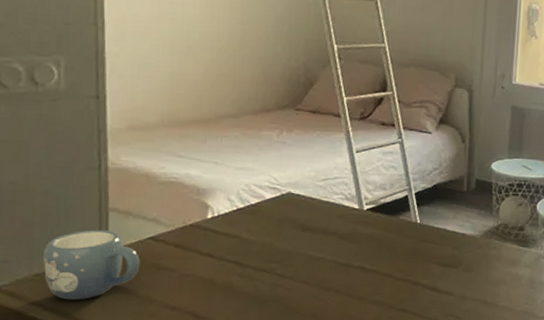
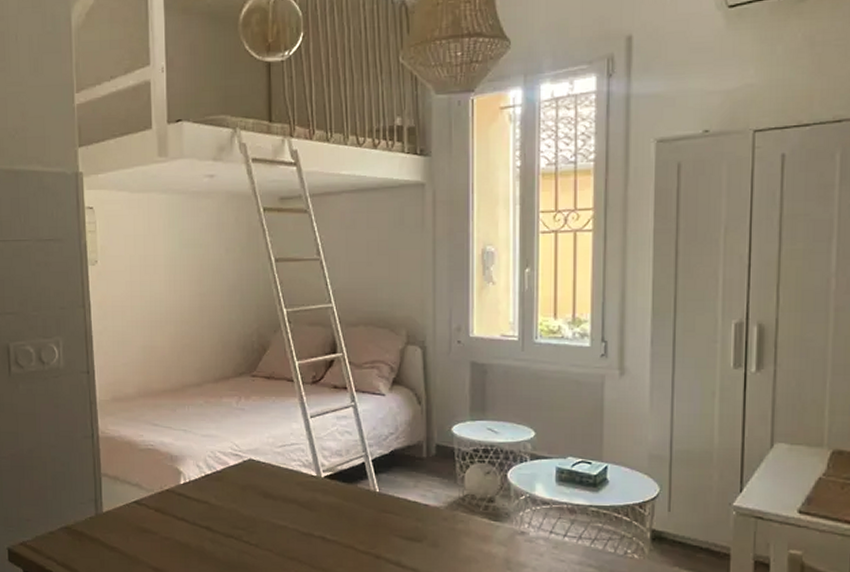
mug: present [44,229,140,300] -> none [55,493,128,557]

